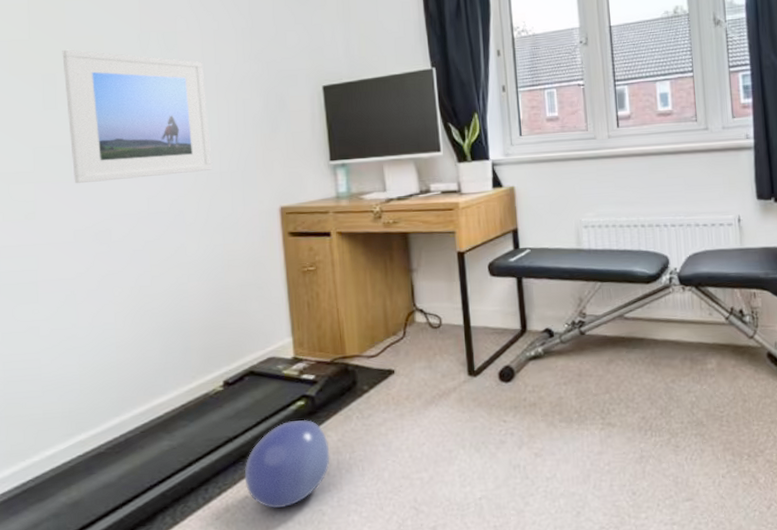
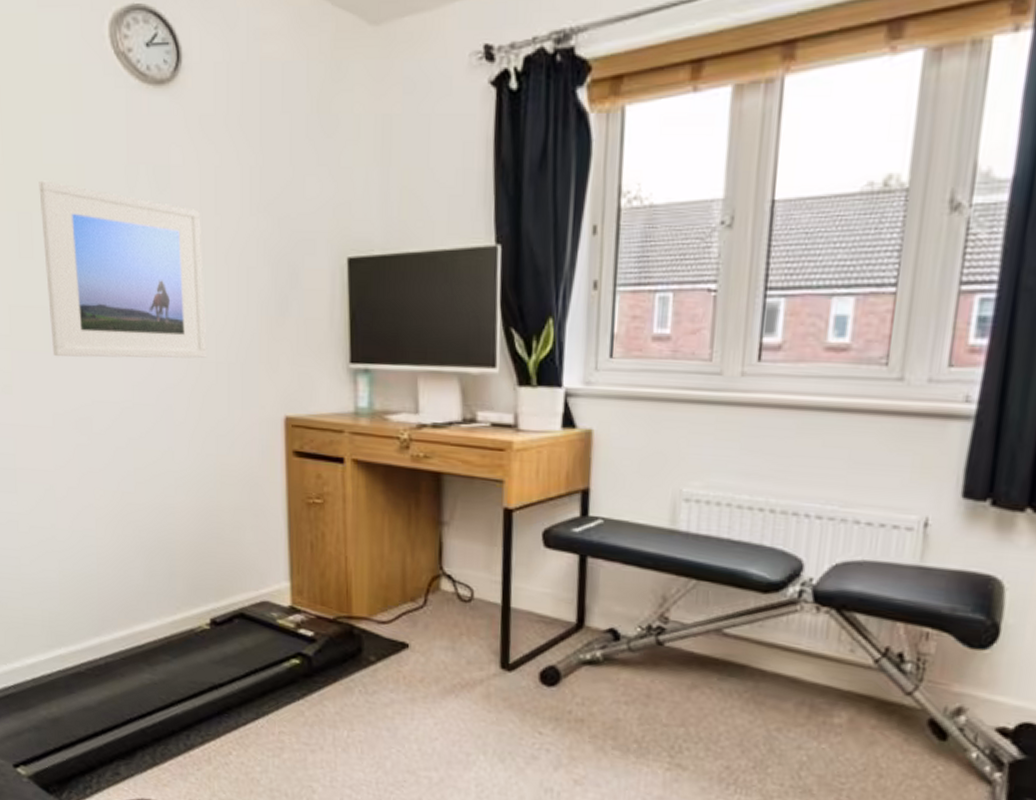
ball: present [244,420,330,508] -> none [229,679,325,775]

